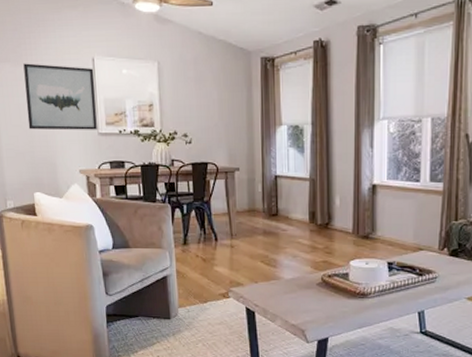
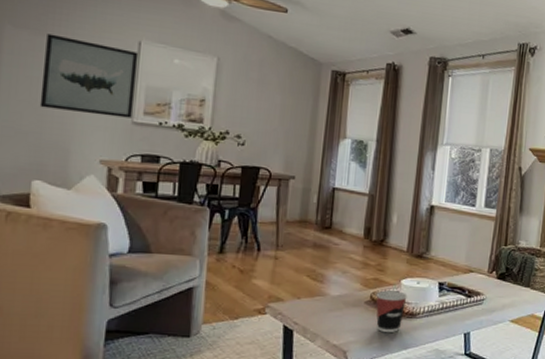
cup: none [326,272,357,313] -> present [376,290,408,333]

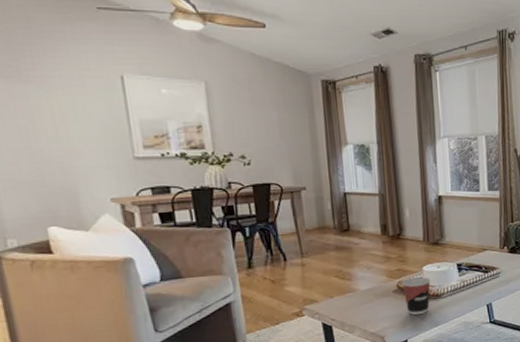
wall art: present [39,33,139,118] -> none [23,79,132,156]

